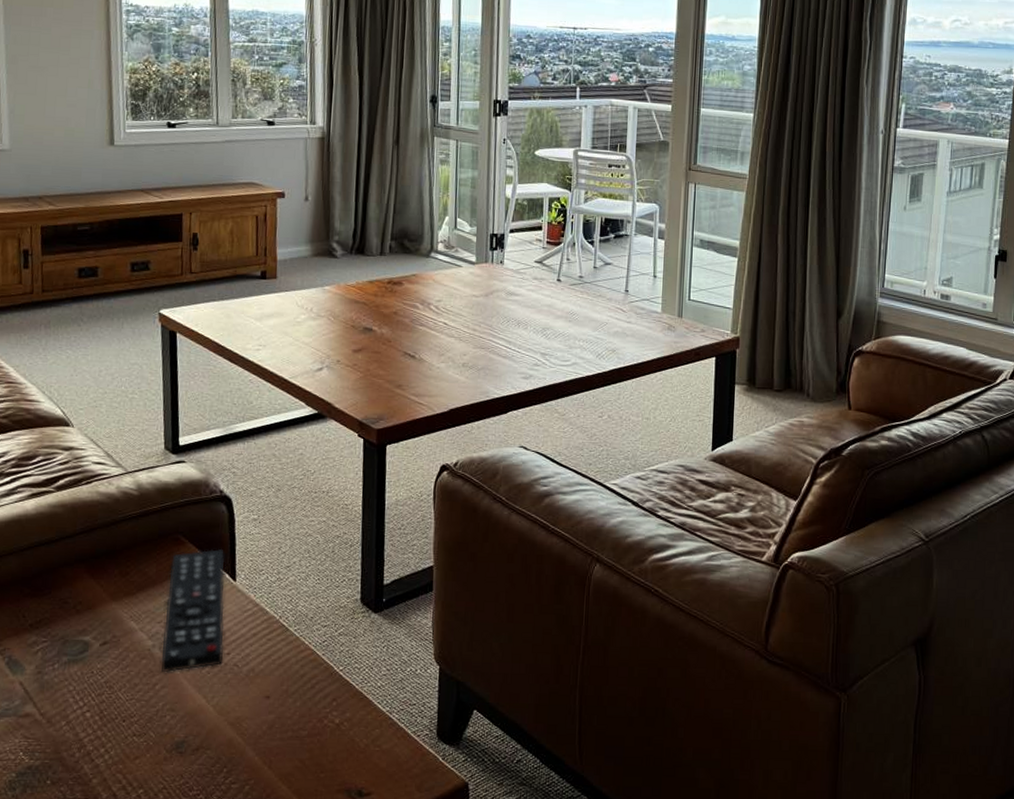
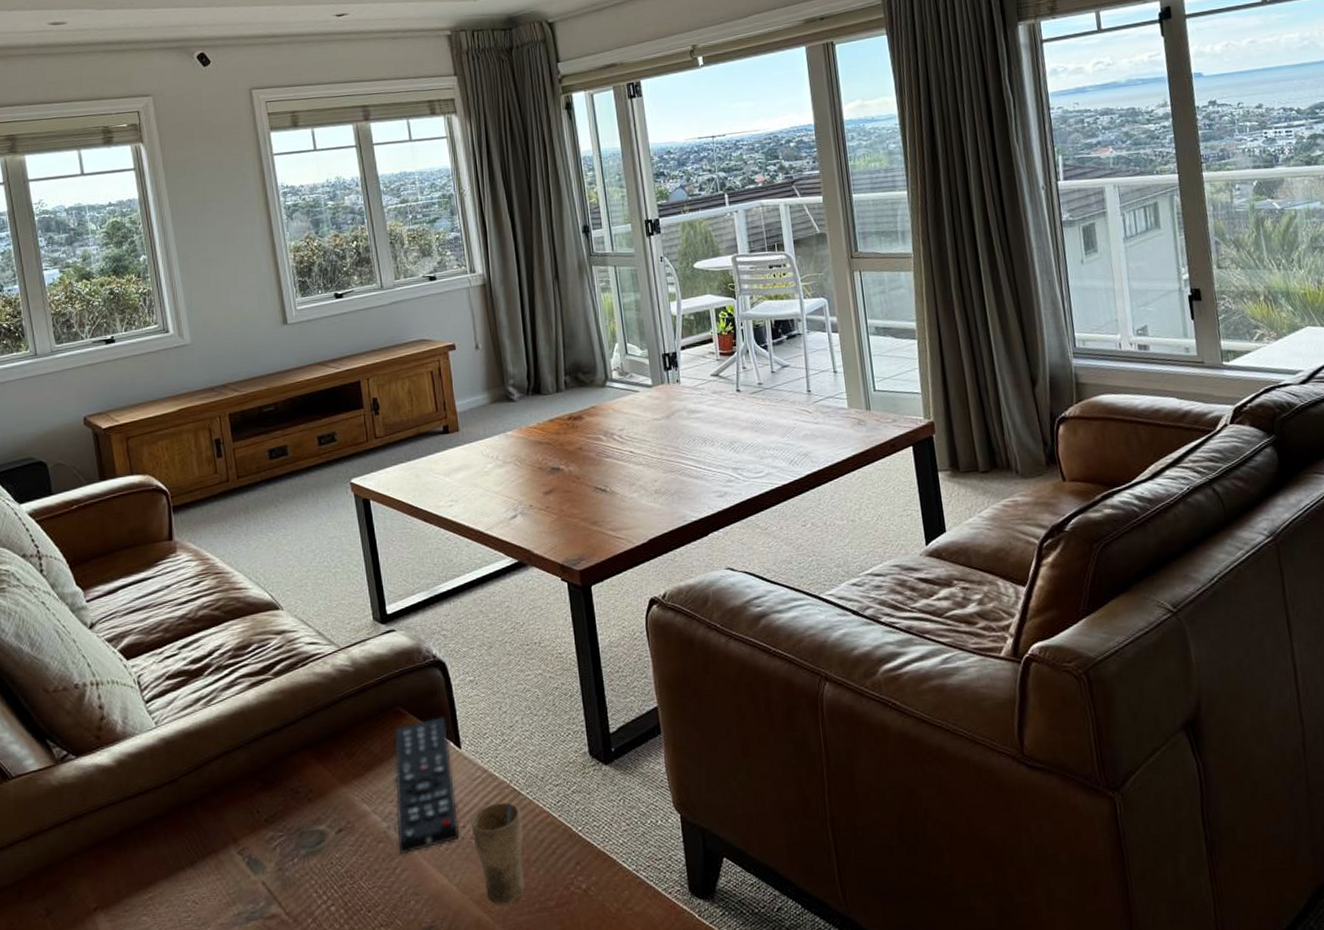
cup: none [235,635,287,729] -> present [470,802,525,905]

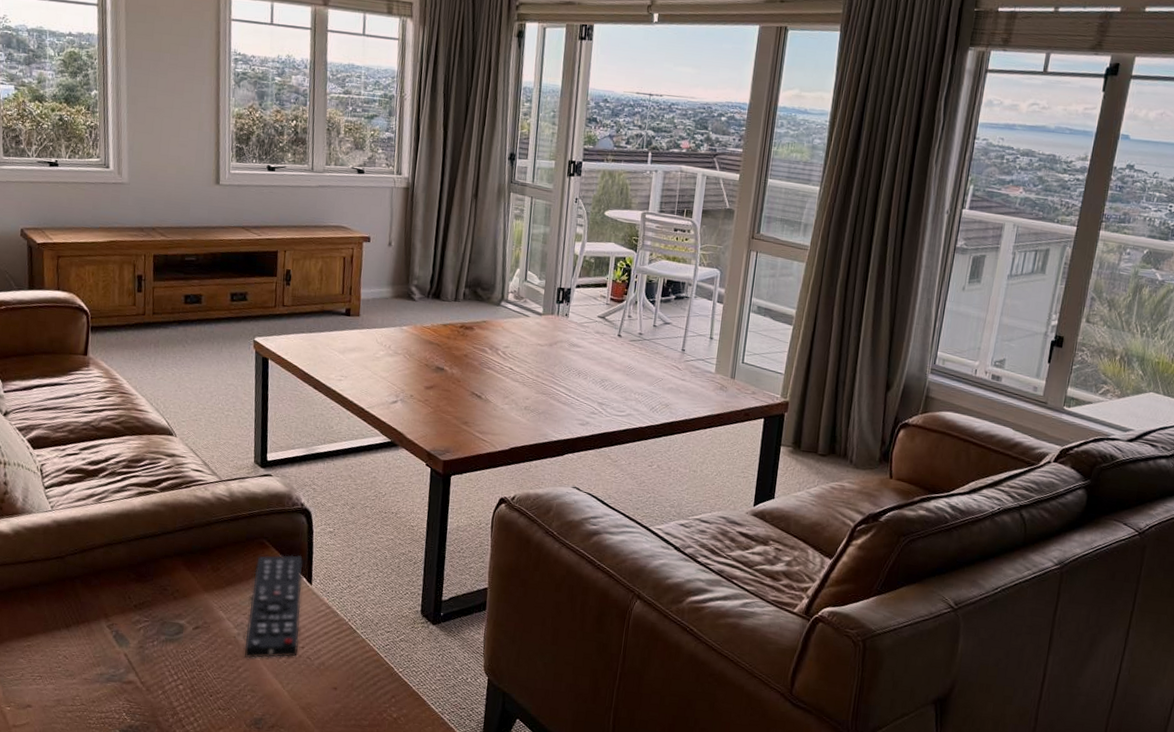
cup: present [470,802,525,905] -> none [308,634,354,715]

